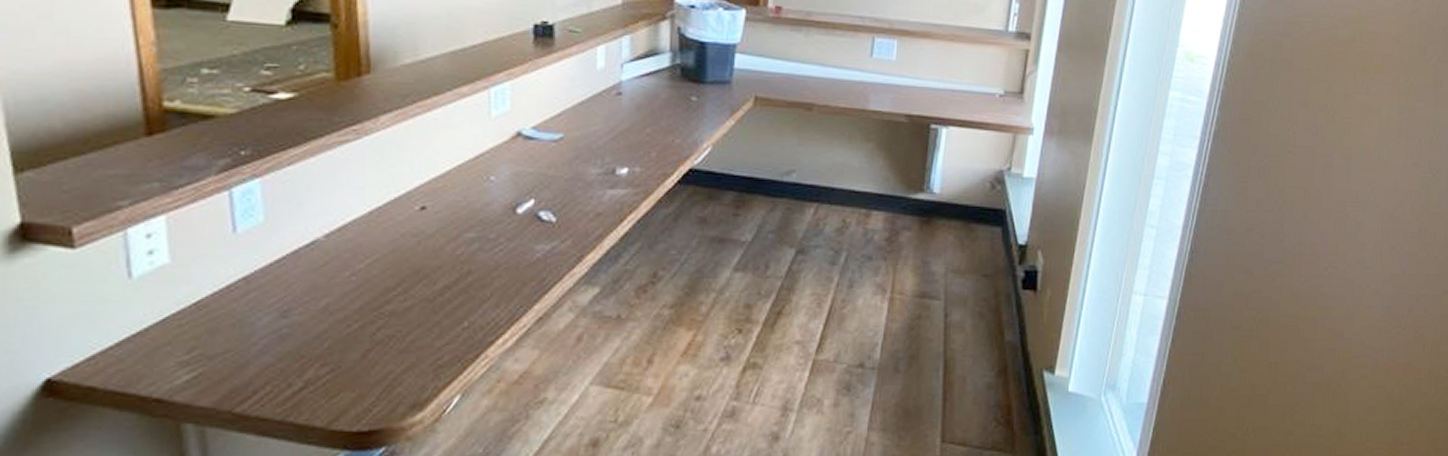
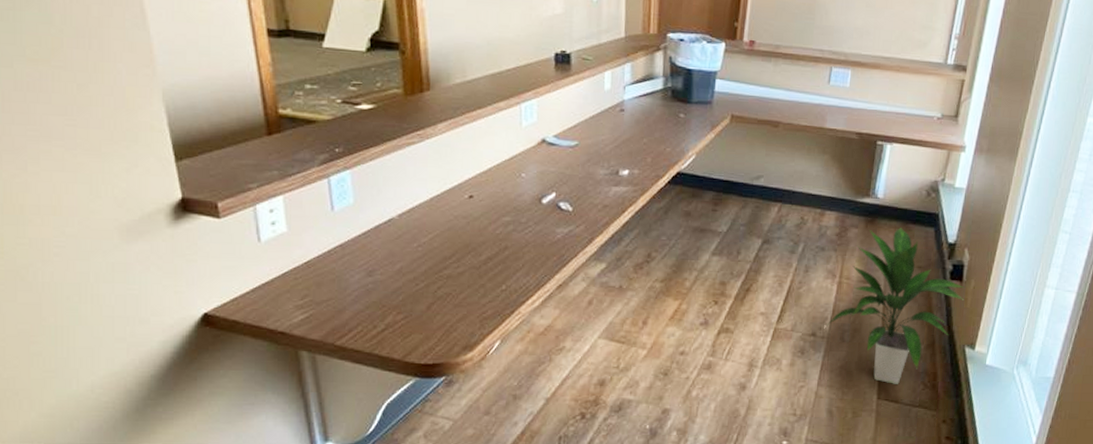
indoor plant: none [877,228,1040,423] -> present [826,228,965,384]

